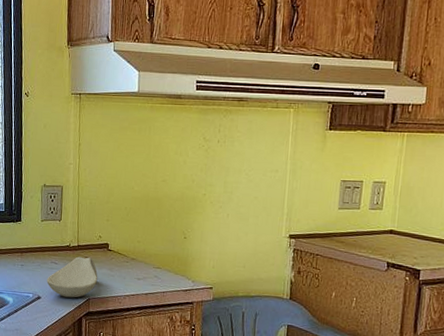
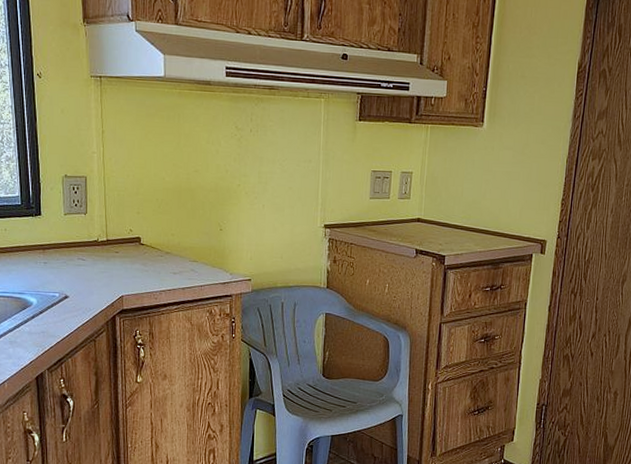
spoon rest: present [47,256,98,298] -> none [74,251,131,296]

